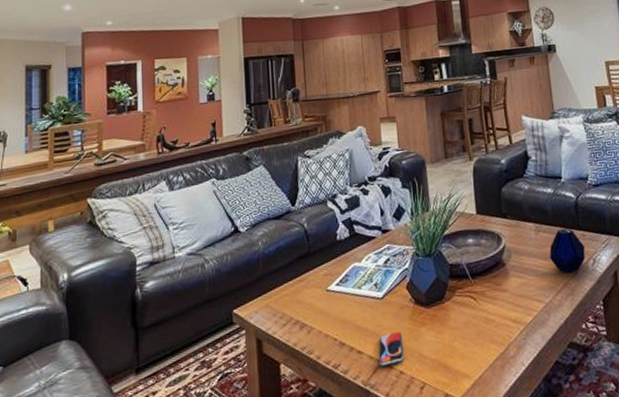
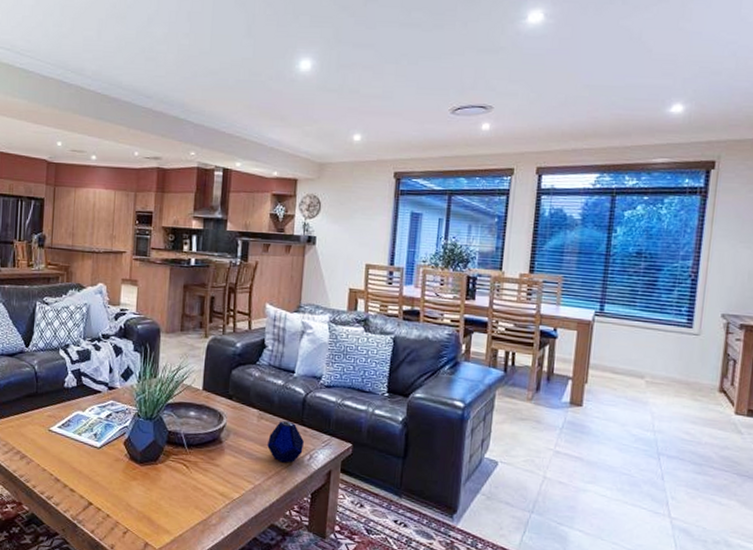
smartphone: present [378,331,403,366] -> none [89,480,113,507]

